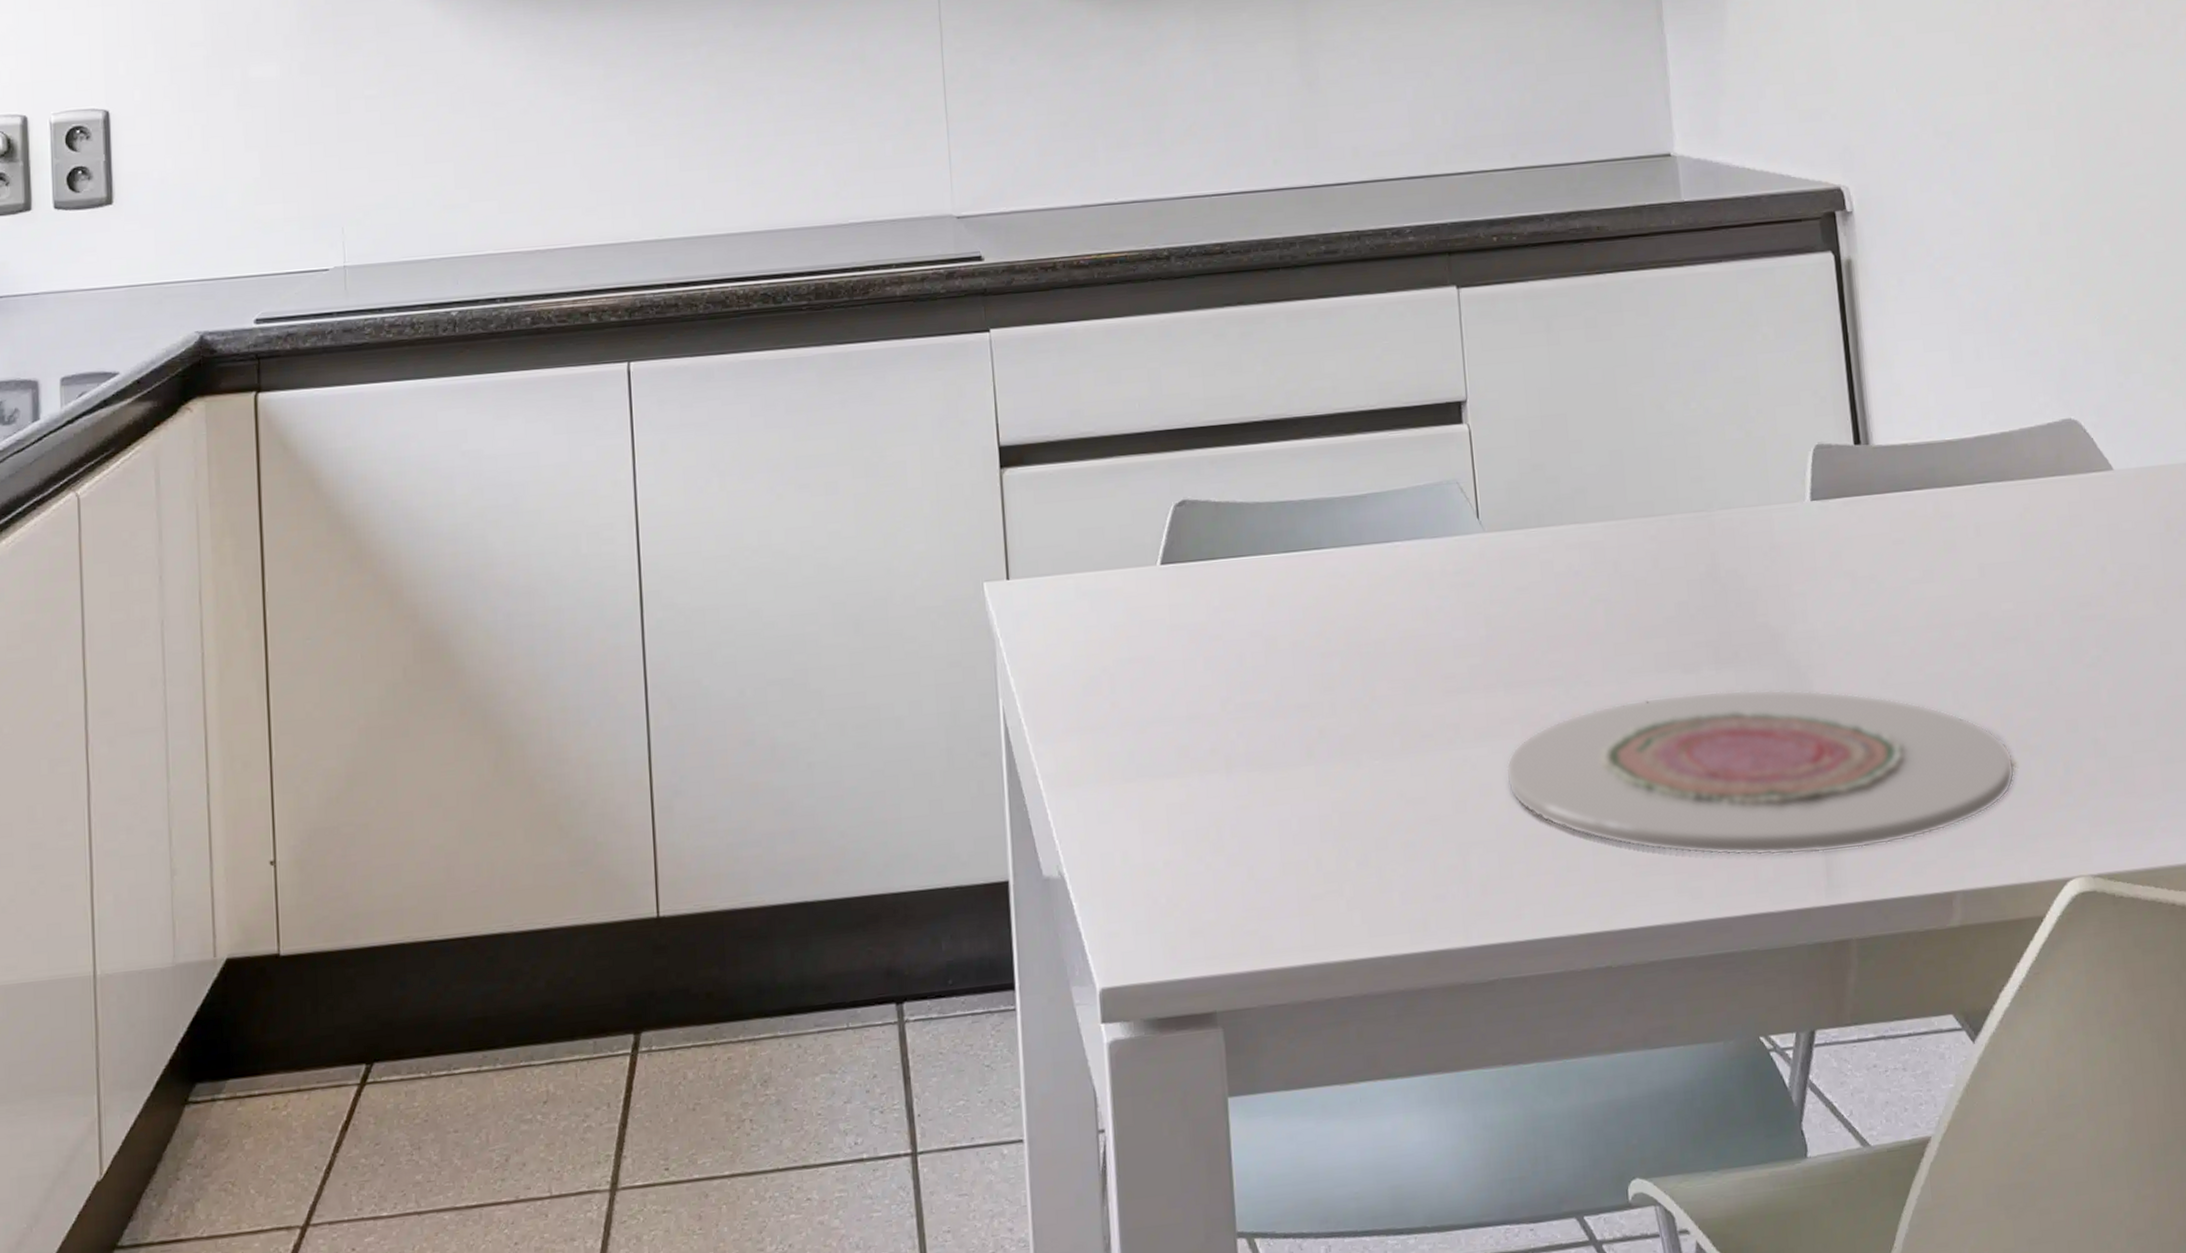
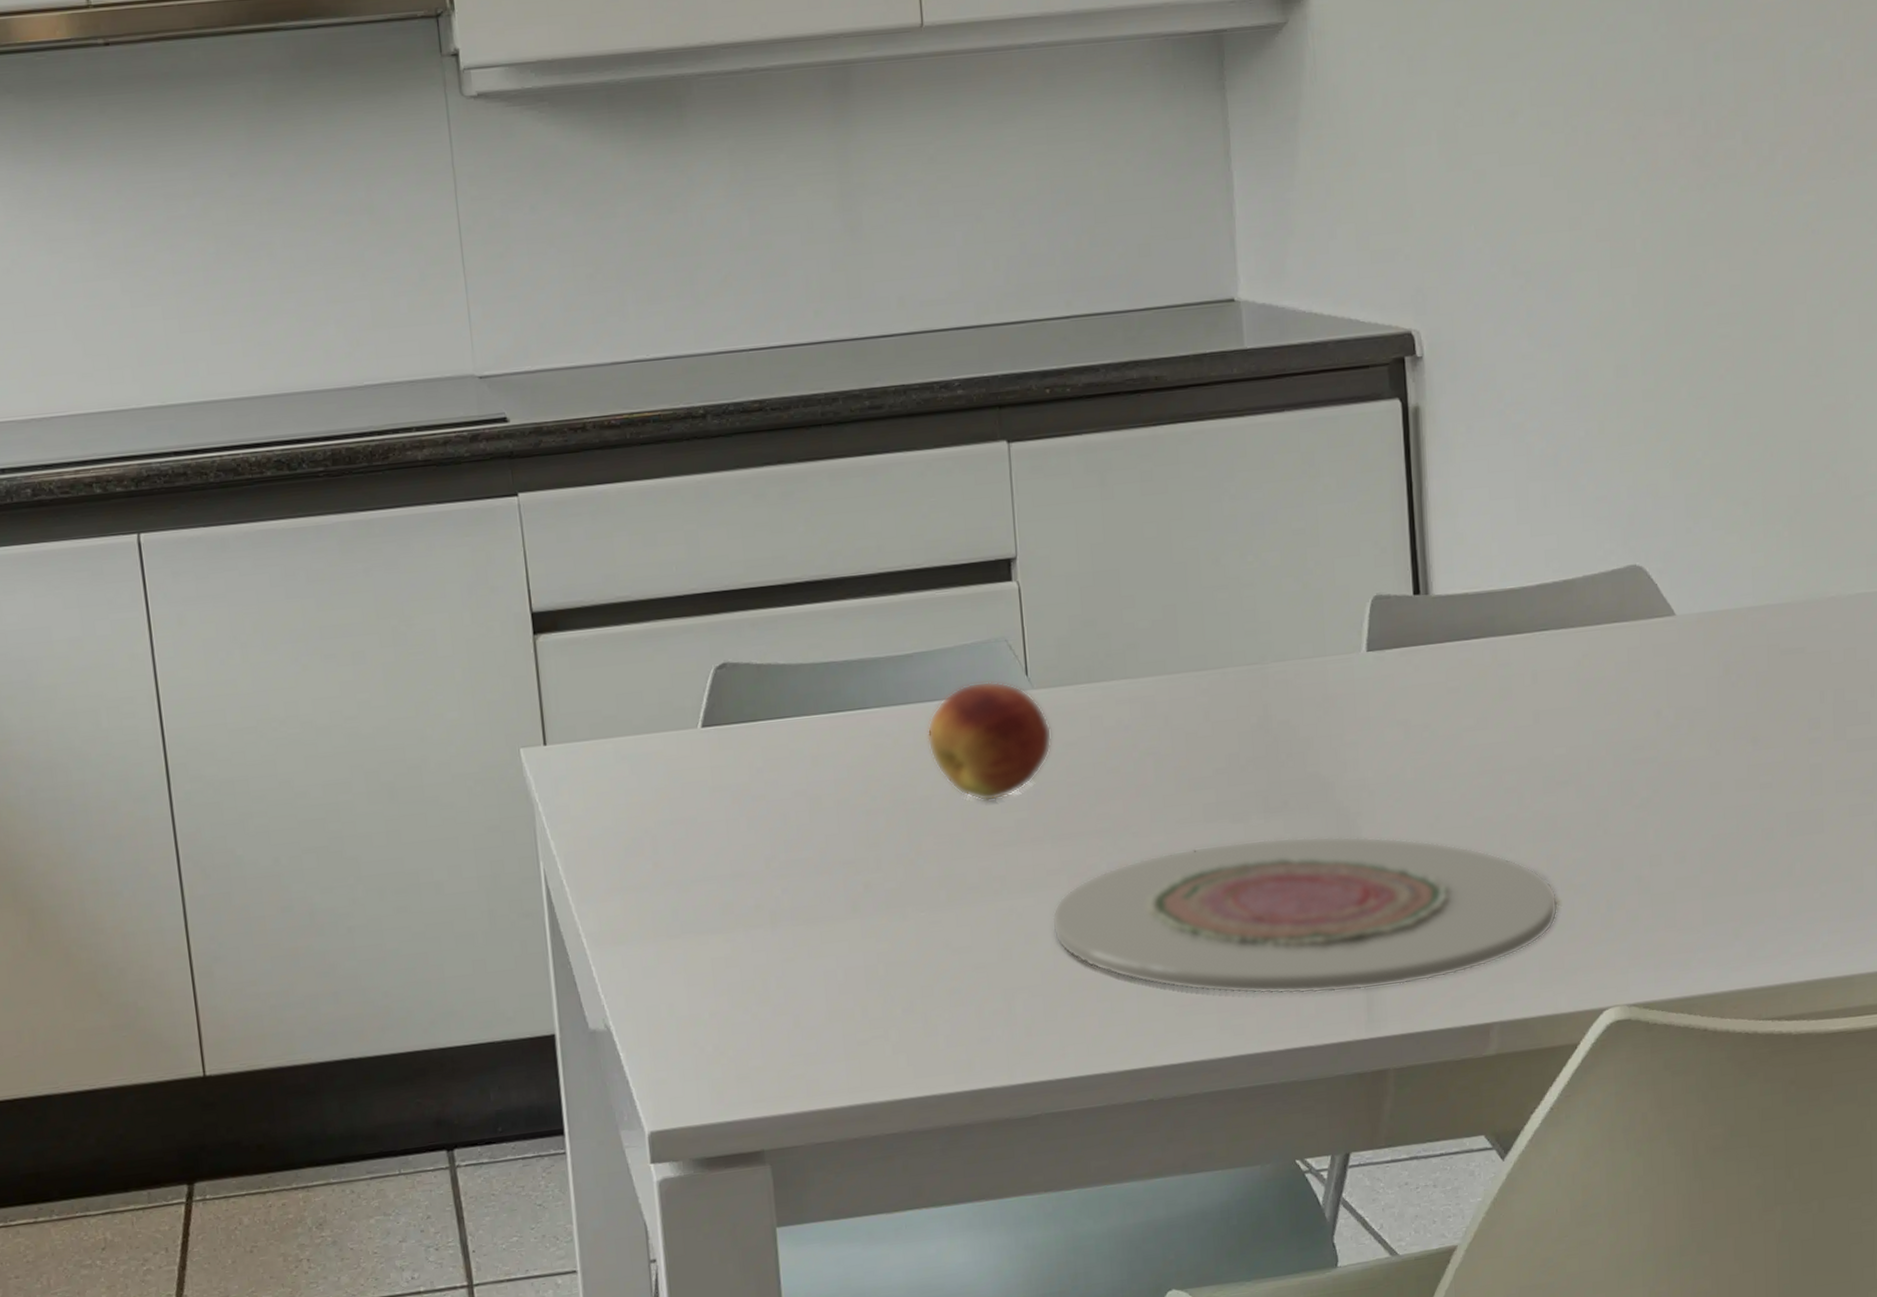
fruit: none [1380,523,1504,647] -> present [927,681,1052,802]

